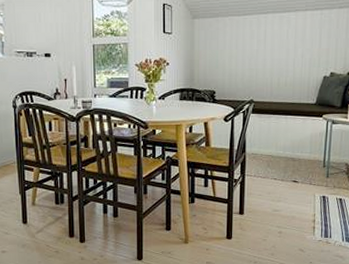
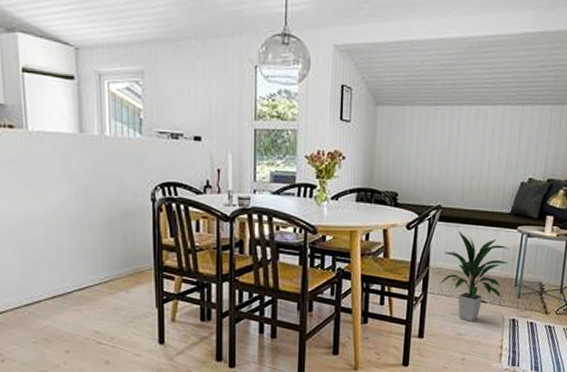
indoor plant: none [256,121,317,199] -> present [440,231,510,321]

